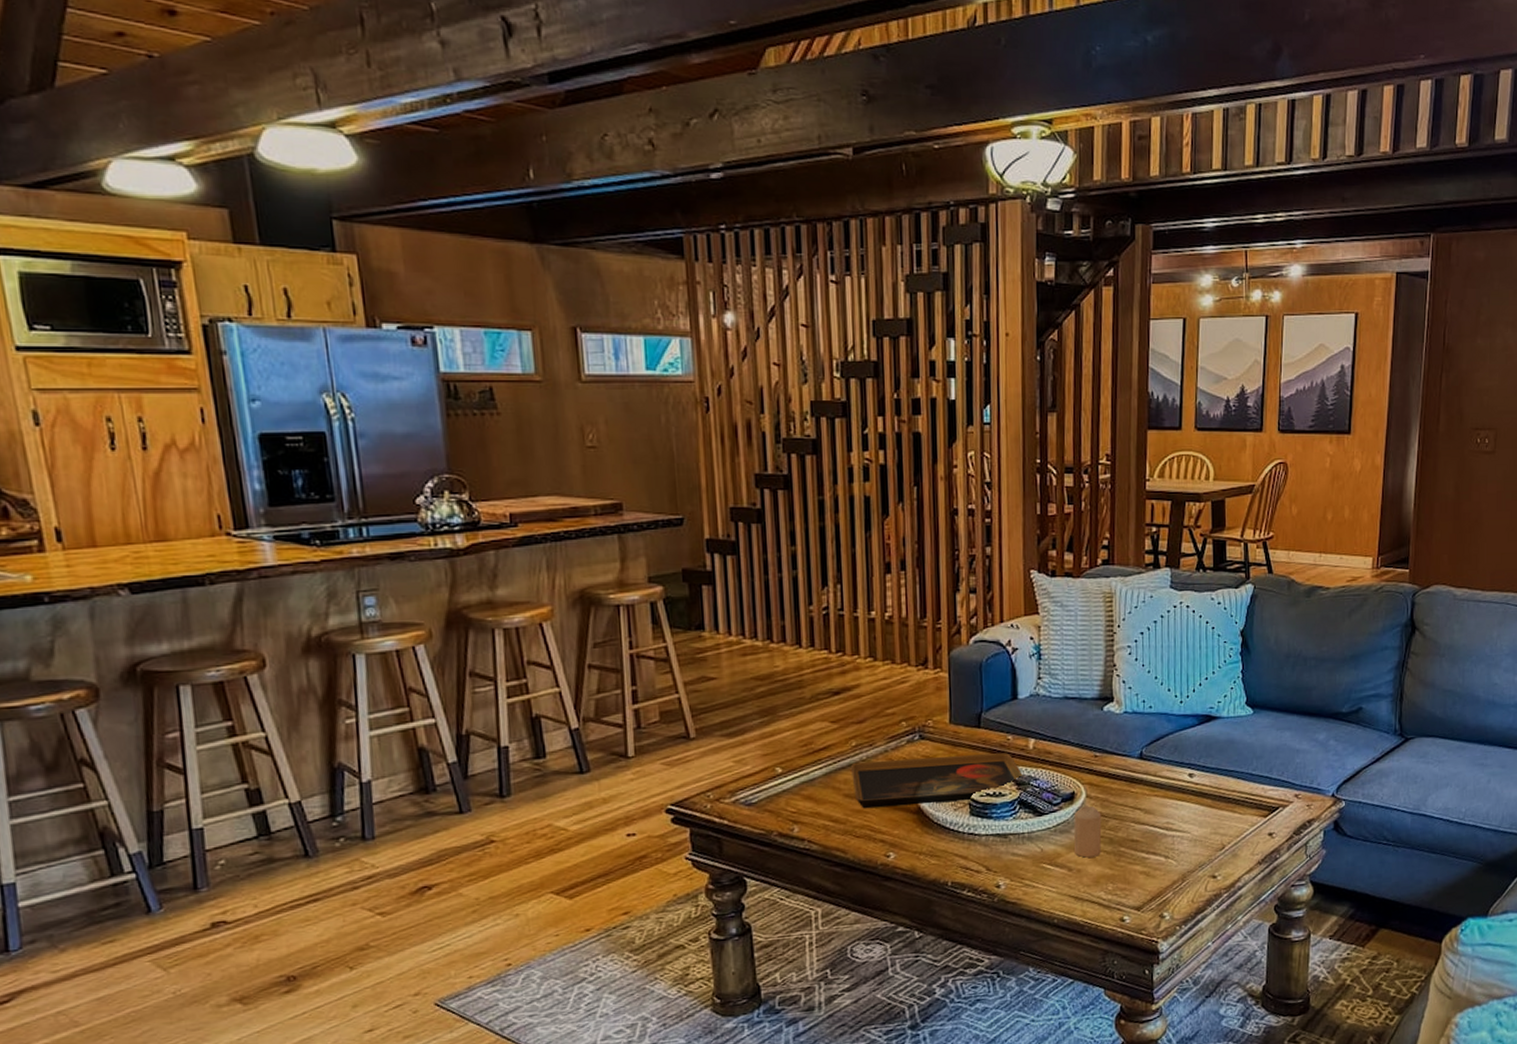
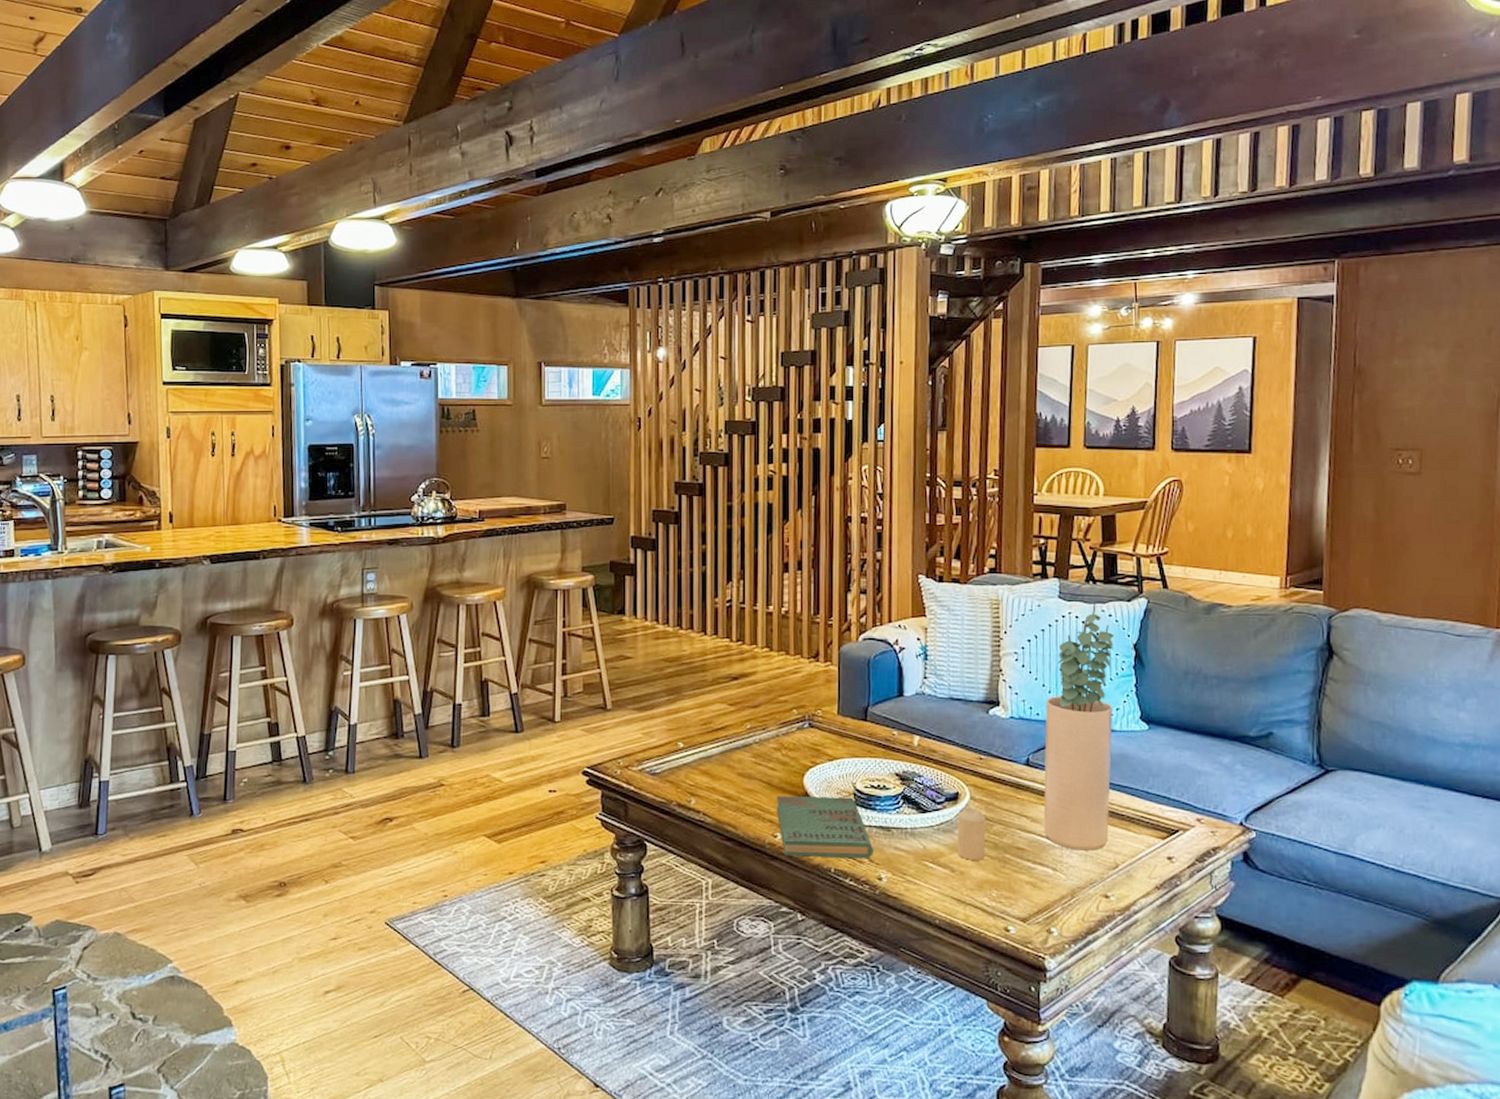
decorative tray: present [851,753,1024,808] -> none [745,744,908,791]
book: none [887,808,991,875] -> present [776,796,873,858]
vase: none [1156,591,1223,837] -> present [1043,603,1115,851]

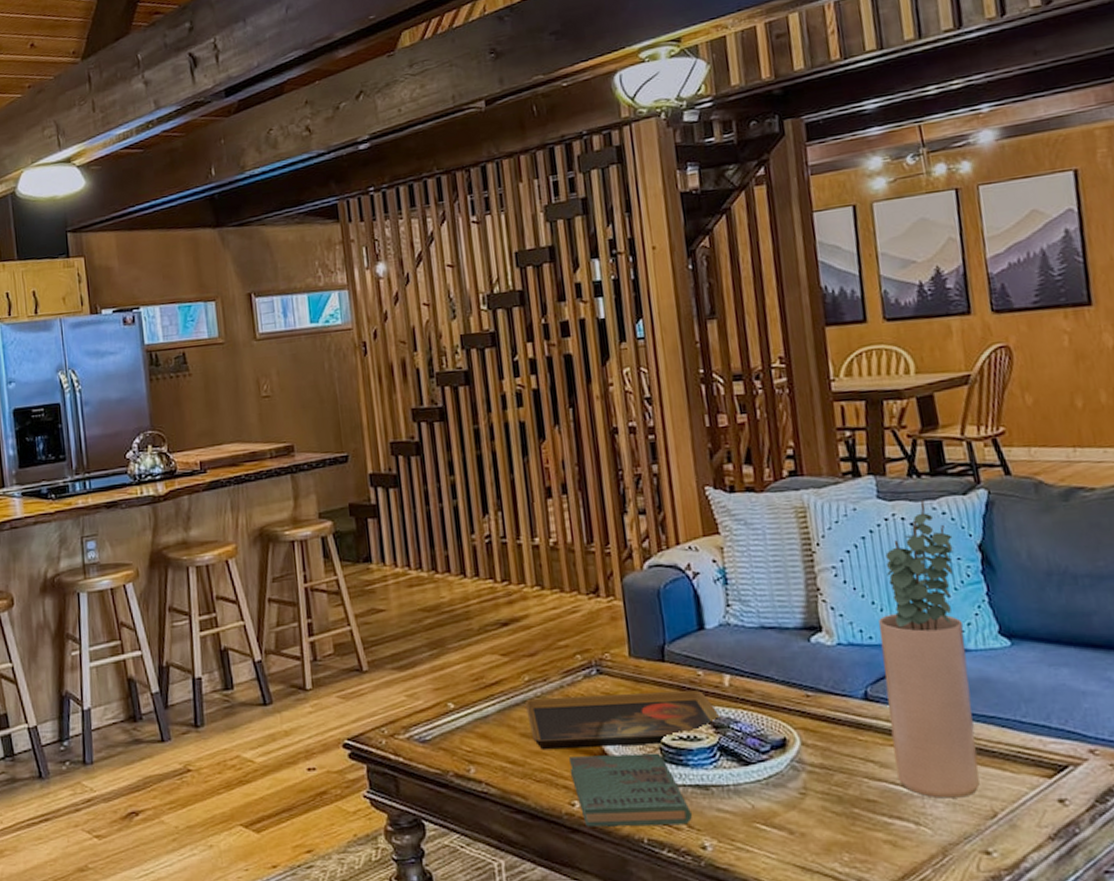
decorative tray: none [745,744,908,791] -> present [525,690,722,750]
candle: present [957,806,986,860] -> none [788,754,829,819]

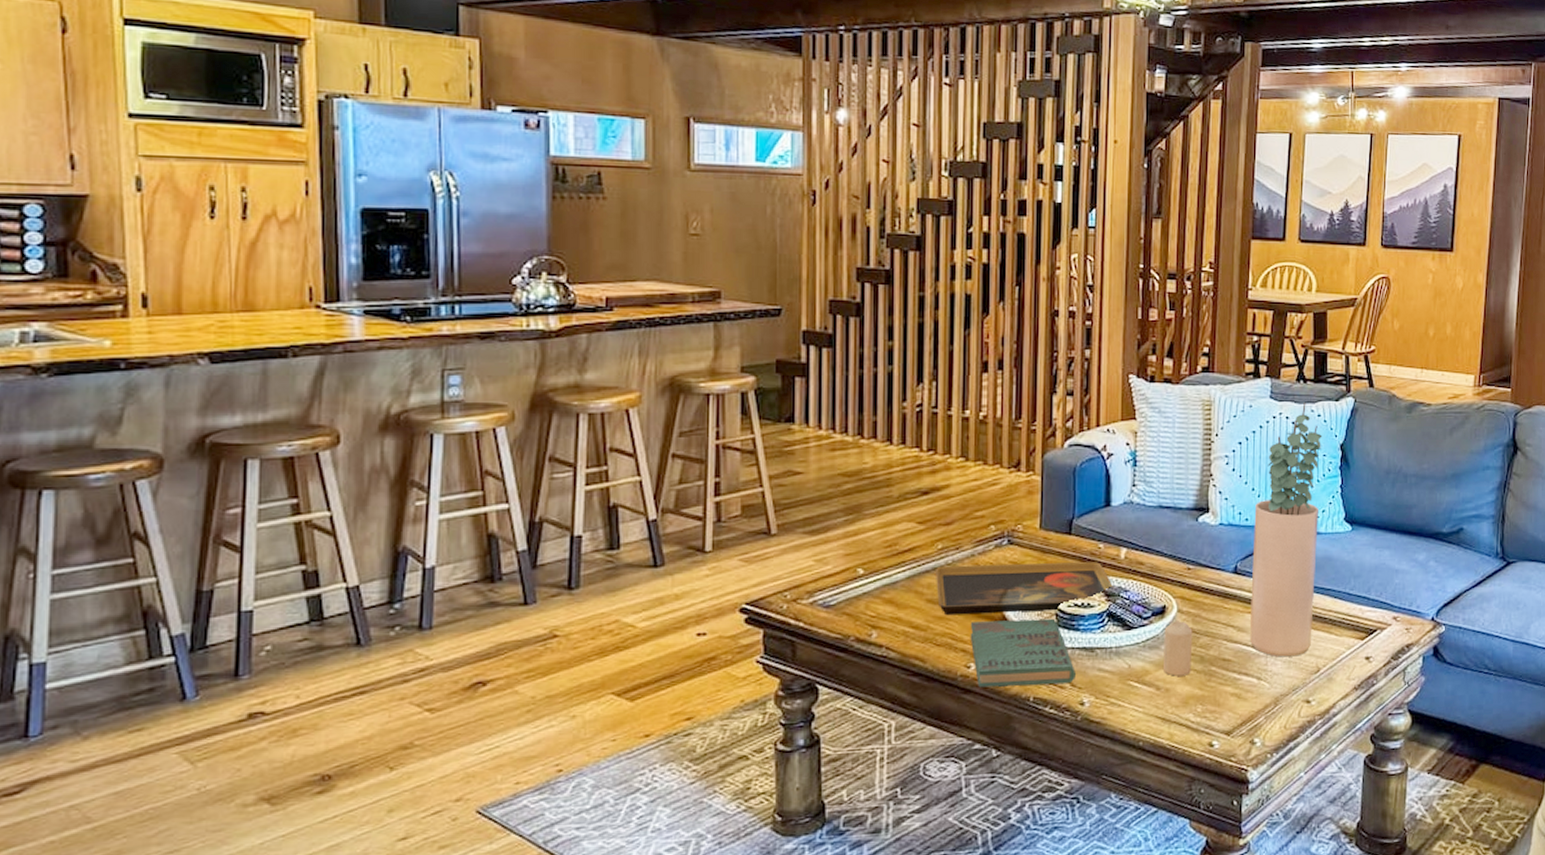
candle: none [788,754,829,819] -> present [1162,619,1193,676]

